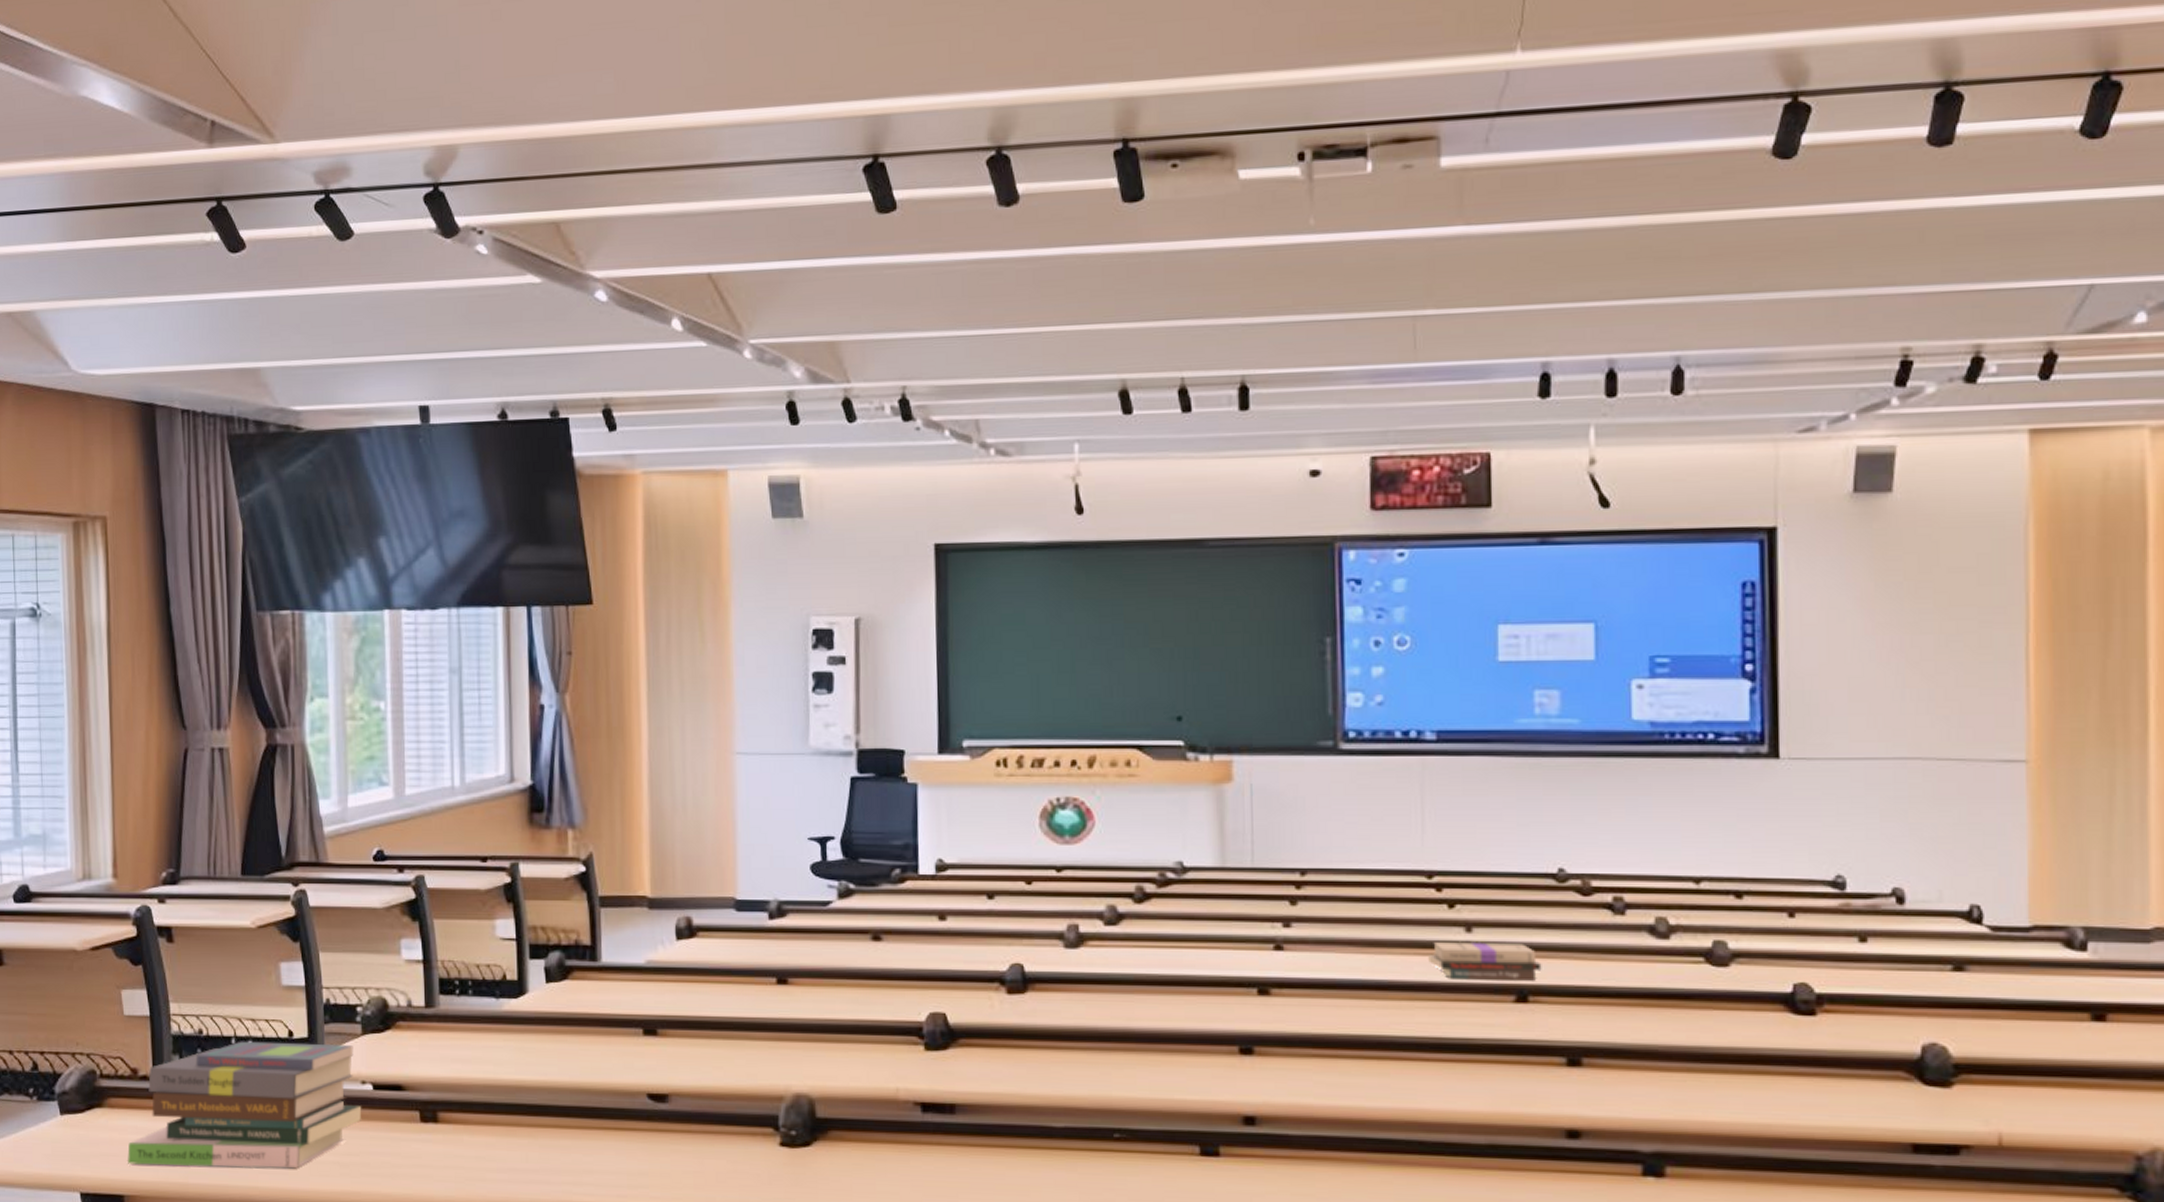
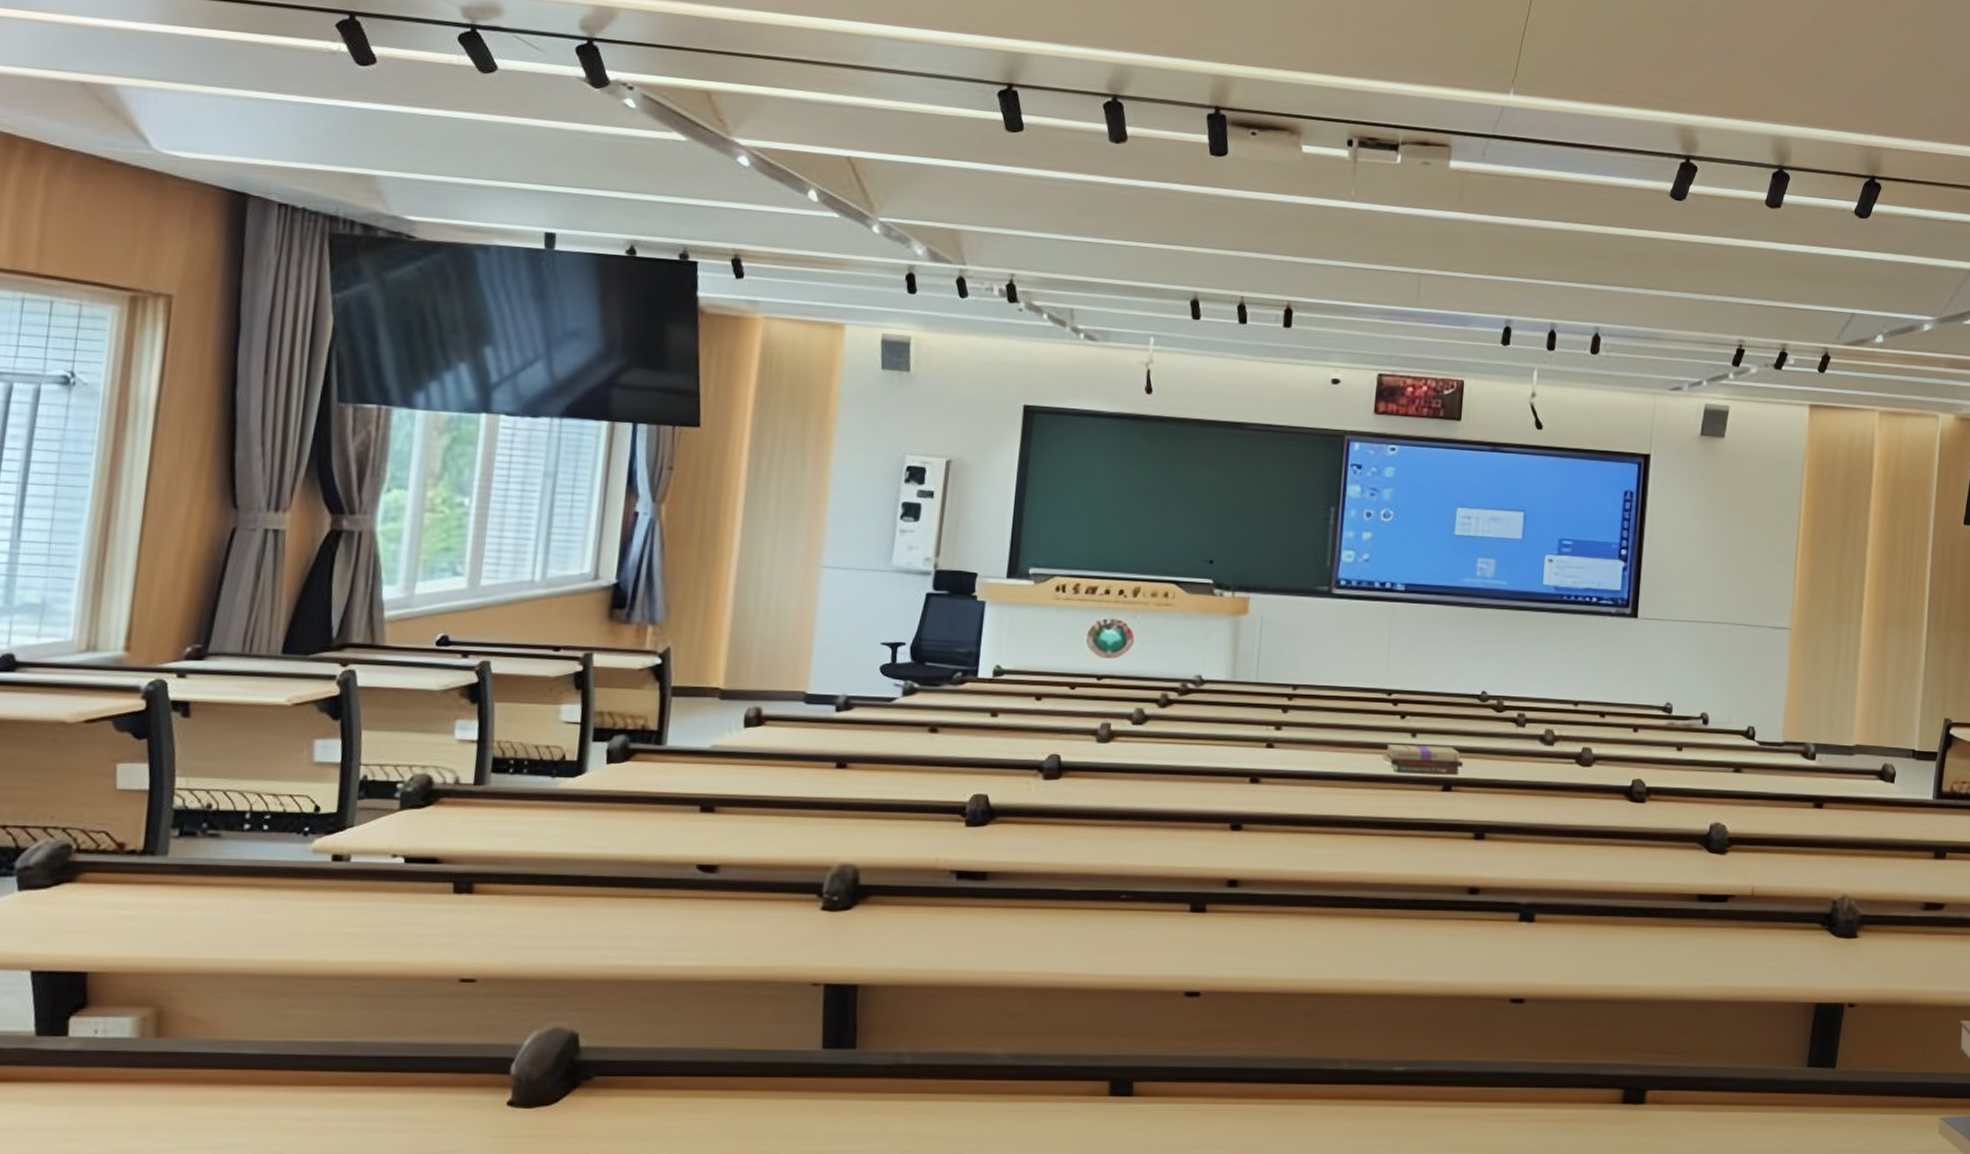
books: present [127,1041,362,1168] -> none [96,815,389,941]

